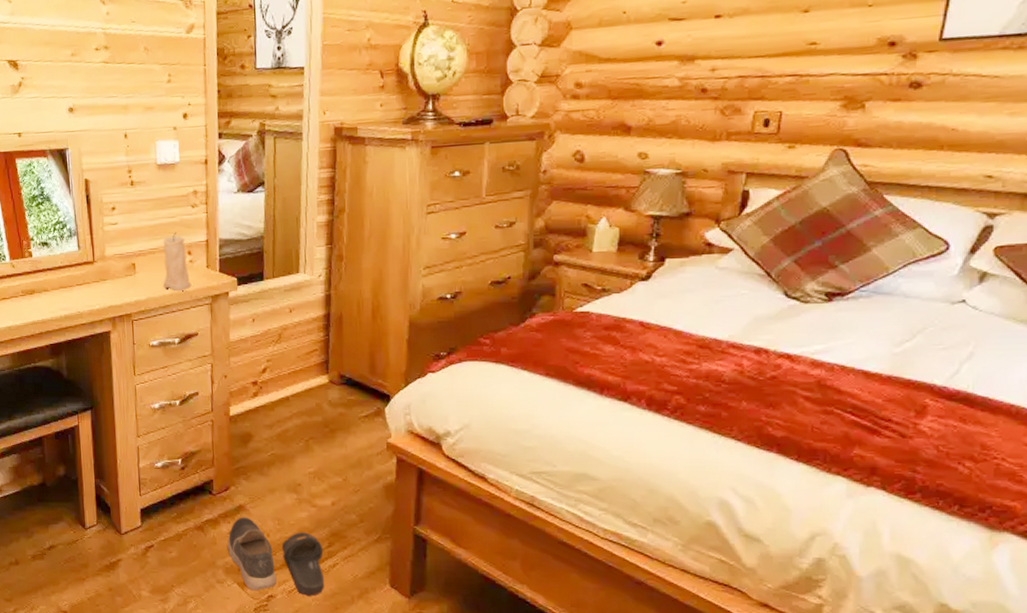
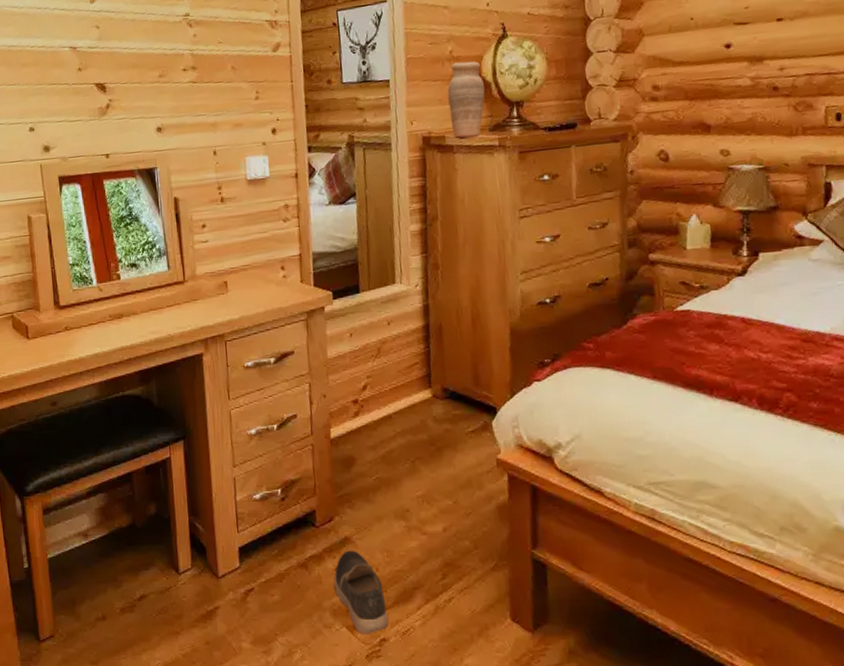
candle: present [163,232,192,292] -> none [255,247,286,309]
slipper: present [281,532,324,596] -> none [392,563,440,637]
vase: none [362,50,402,131] -> present [447,61,485,139]

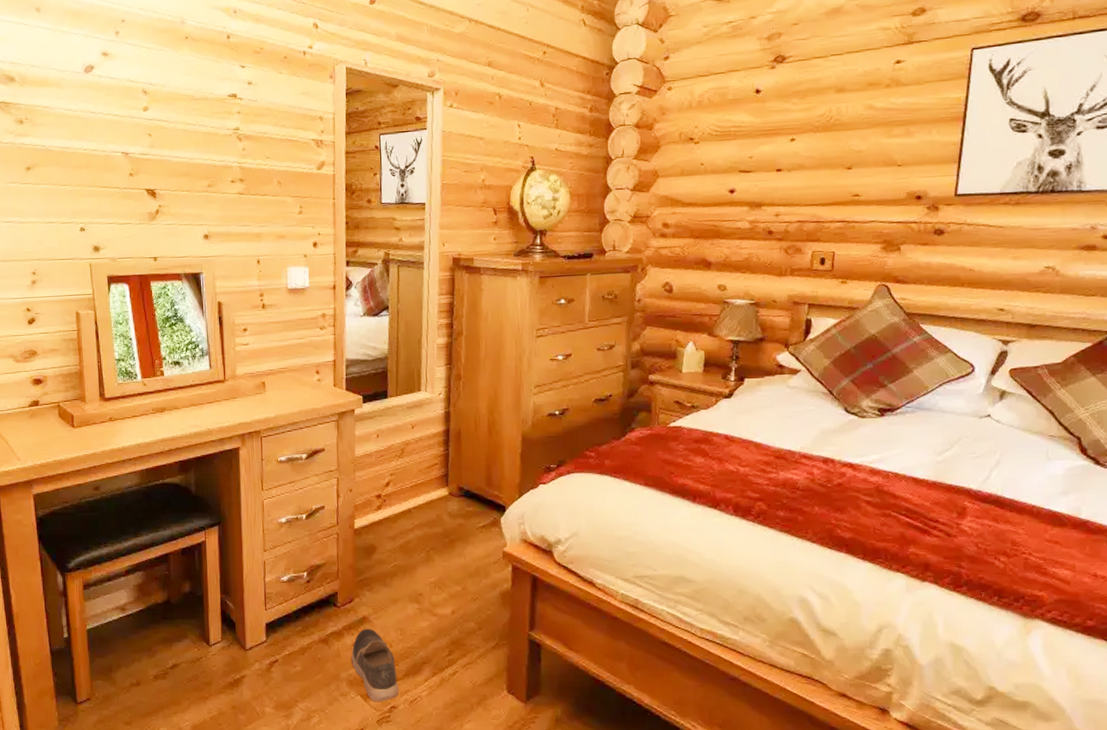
vase: present [447,61,485,139] -> none [478,190,513,262]

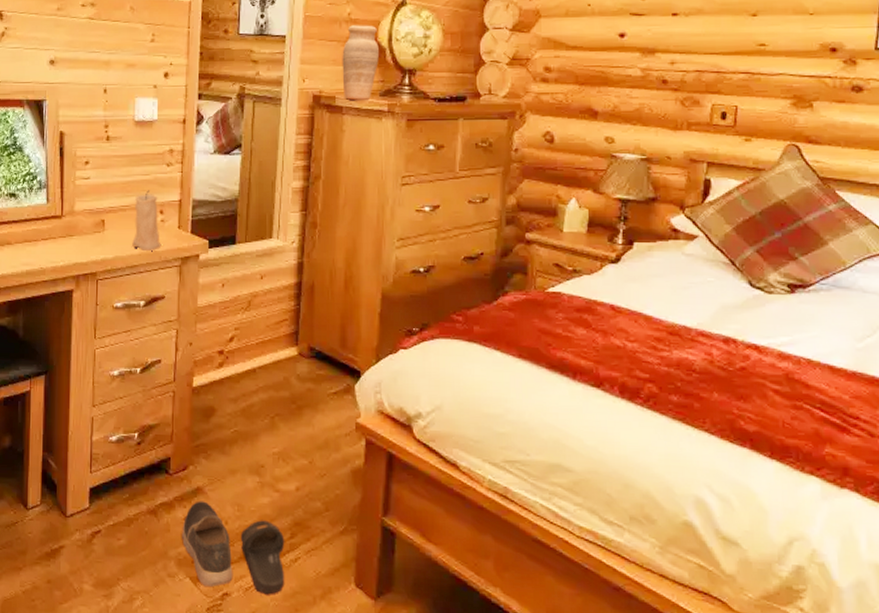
candle: none [292,352,319,409] -> present [132,190,162,252]
slipper: none [403,641,445,705] -> present [240,520,285,595]
vase: none [478,190,513,262] -> present [342,25,380,101]

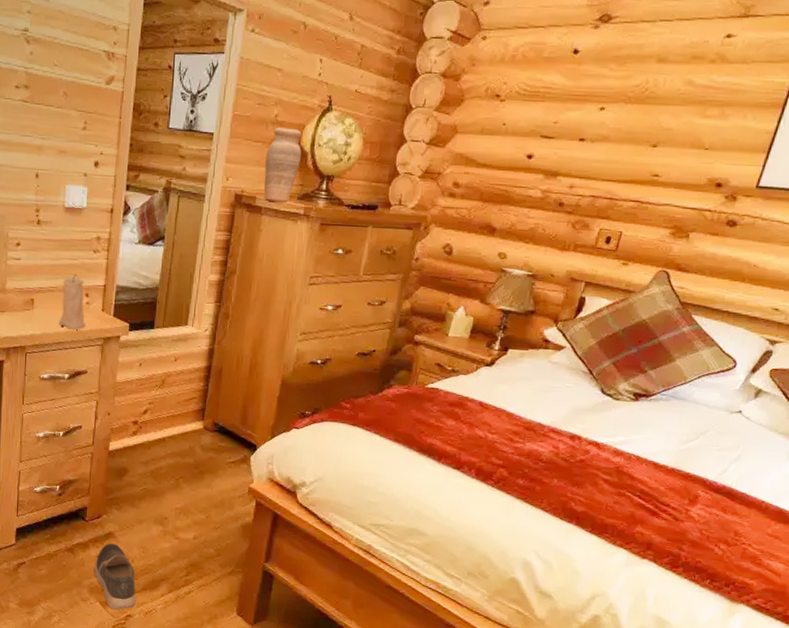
slipper: present [240,520,285,595] -> none [143,560,181,618]

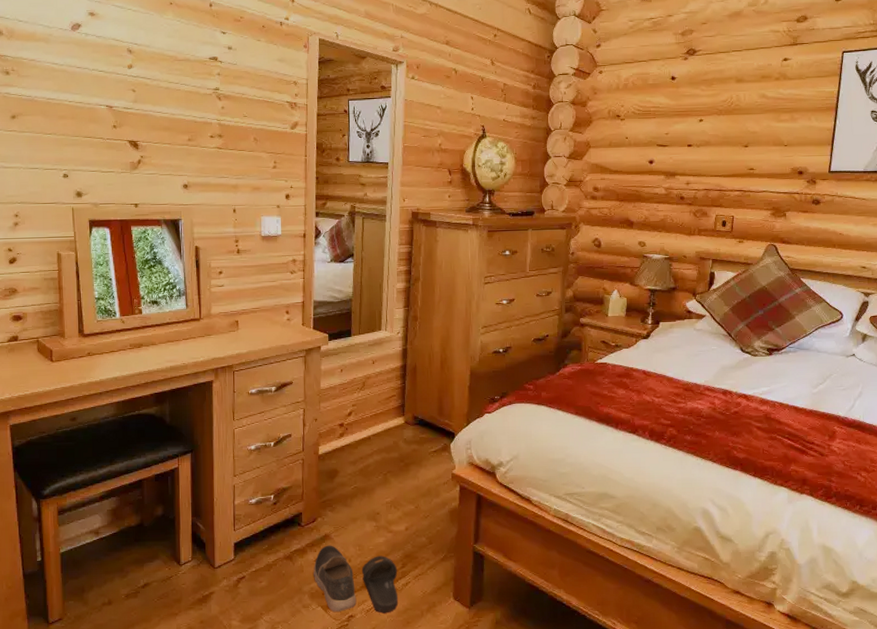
candle: present [59,274,86,331] -> none [263,294,289,346]
slipper: none [143,560,181,618] -> present [361,555,398,614]
vase: present [264,127,302,203] -> none [435,154,465,216]

